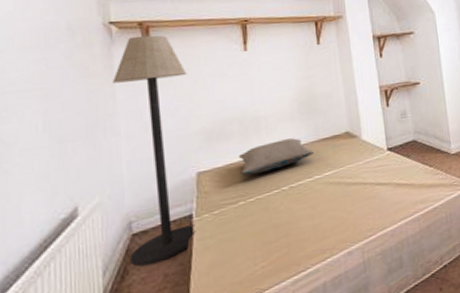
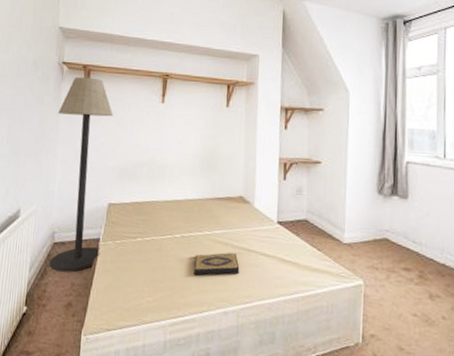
pillow: present [238,138,314,175] -> none [142,190,207,217]
hardback book: none [308,190,358,224] -> present [193,253,240,276]

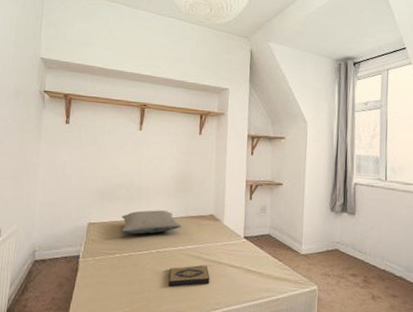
floor lamp: present [49,77,114,272] -> none [30,105,94,287]
pillow: none [142,190,207,217] -> present [121,210,181,235]

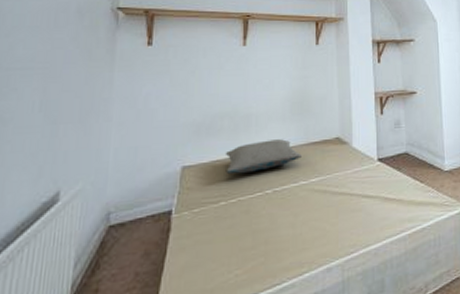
hardback book: present [168,265,210,287] -> none [290,201,341,233]

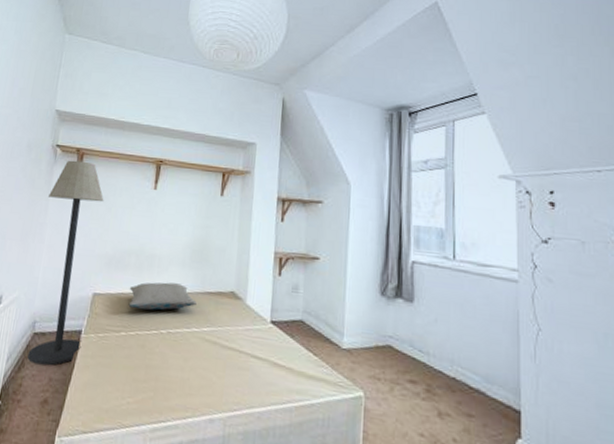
floor lamp: none [103,23,185,262] -> present [27,160,104,366]

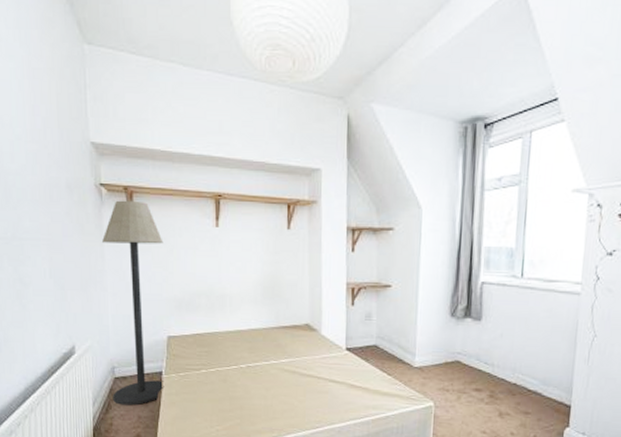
pillow: present [128,282,197,311] -> none [203,320,272,348]

